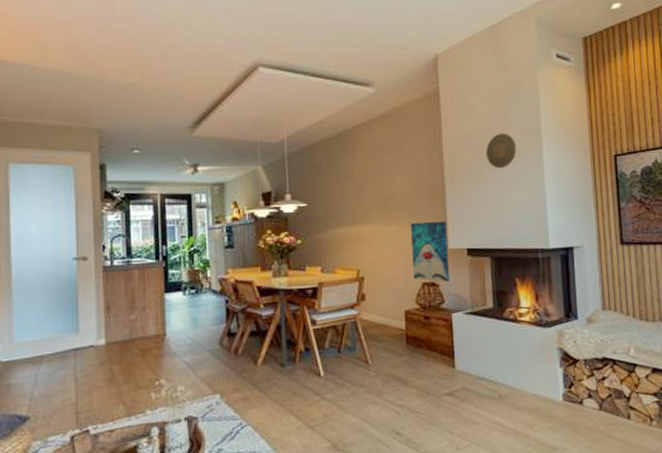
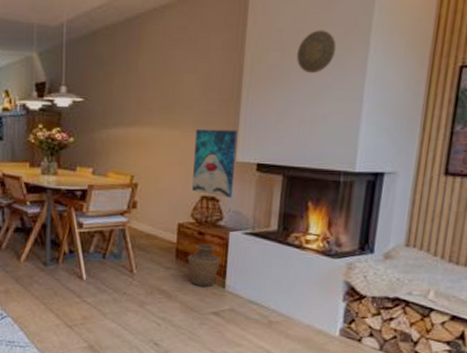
vase: none [417,327,448,370] -> present [187,244,221,288]

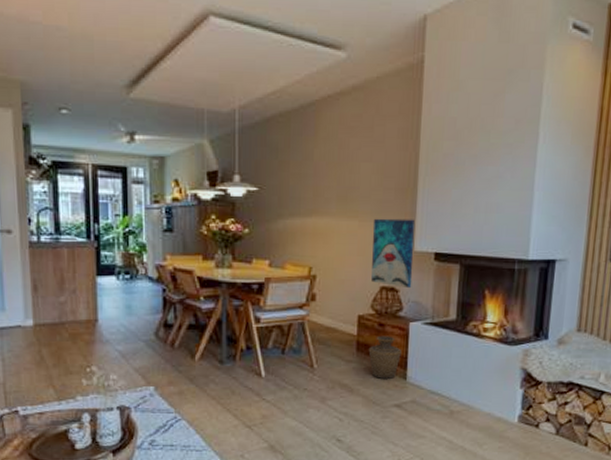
decorative plate: present [296,30,337,74] -> none [470,119,508,163]

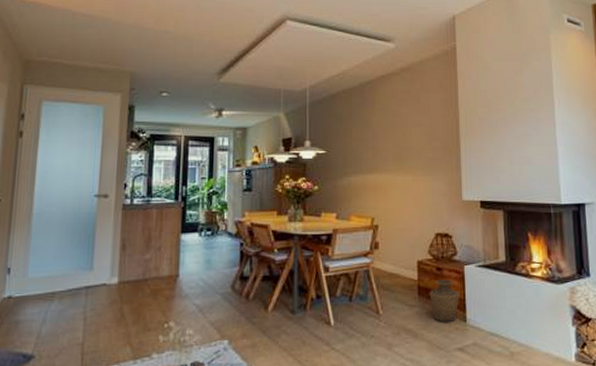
wall art: present [371,218,415,289] -> none [425,172,463,234]

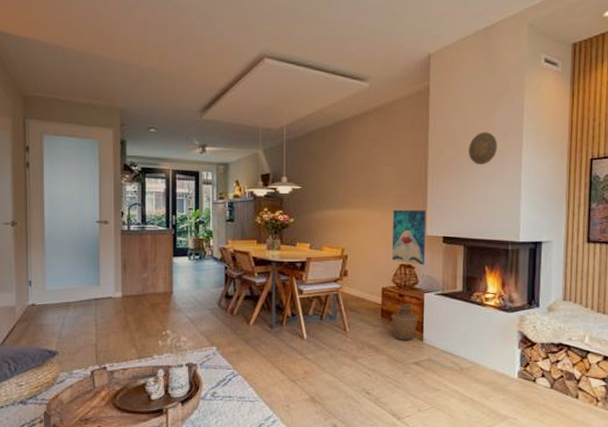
wall art: none [425,172,463,234] -> present [392,209,427,266]
decorative plate: none [499,90,530,125] -> present [468,132,498,166]

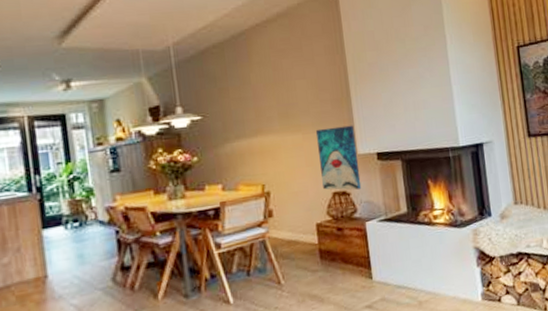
vase: present [391,304,418,341] -> none [331,238,364,283]
decorative plate: present [468,132,498,166] -> none [389,28,421,67]

